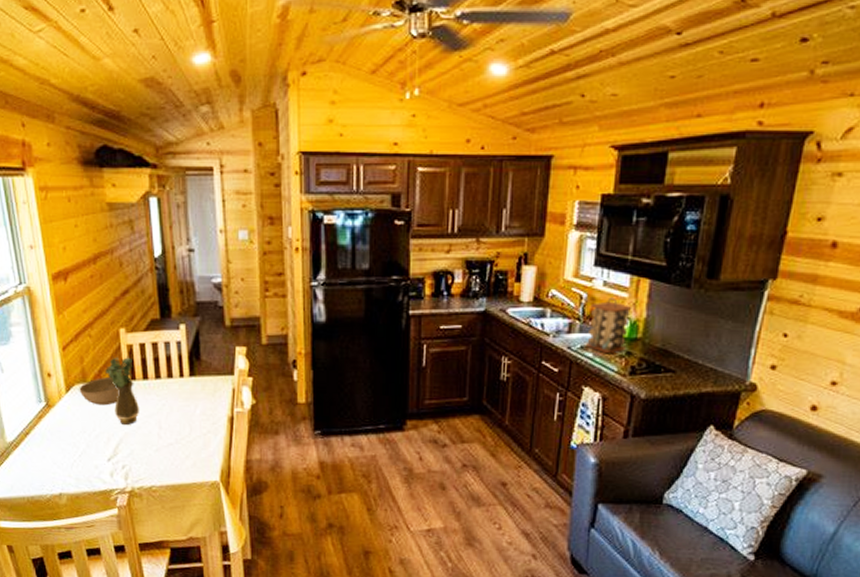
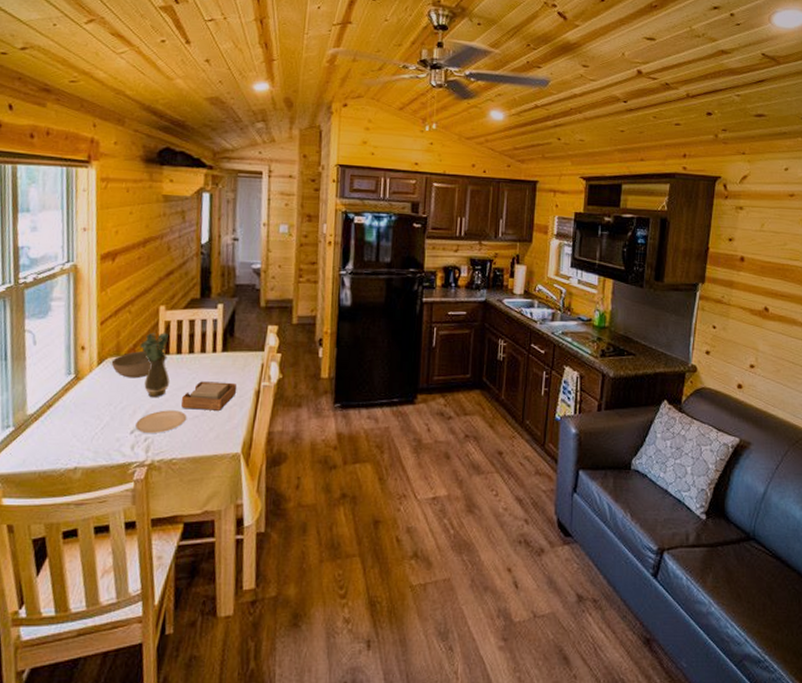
plate: none [112,437,160,461] -> present [136,410,186,433]
napkin holder: none [154,408,210,438] -> present [181,381,237,411]
spice rack: present [587,298,632,353] -> none [566,293,601,338]

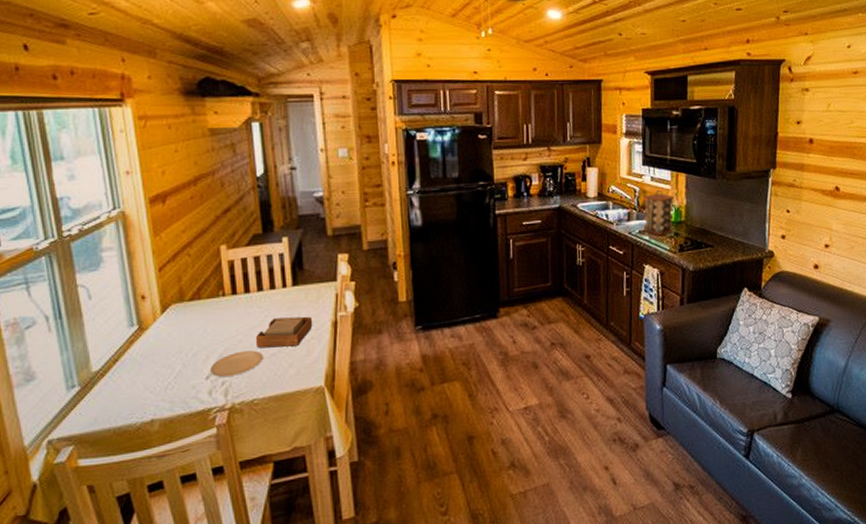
bowl: present [111,350,166,379] -> none [176,293,234,324]
vase: present [140,331,169,397] -> none [205,271,240,340]
spice rack: none [566,293,601,338] -> present [643,190,675,235]

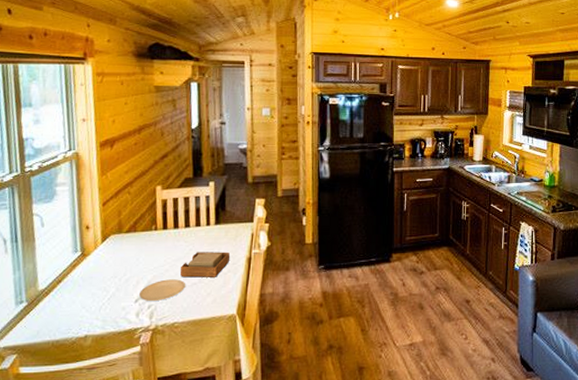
spice rack: present [643,190,675,235] -> none [521,157,550,197]

